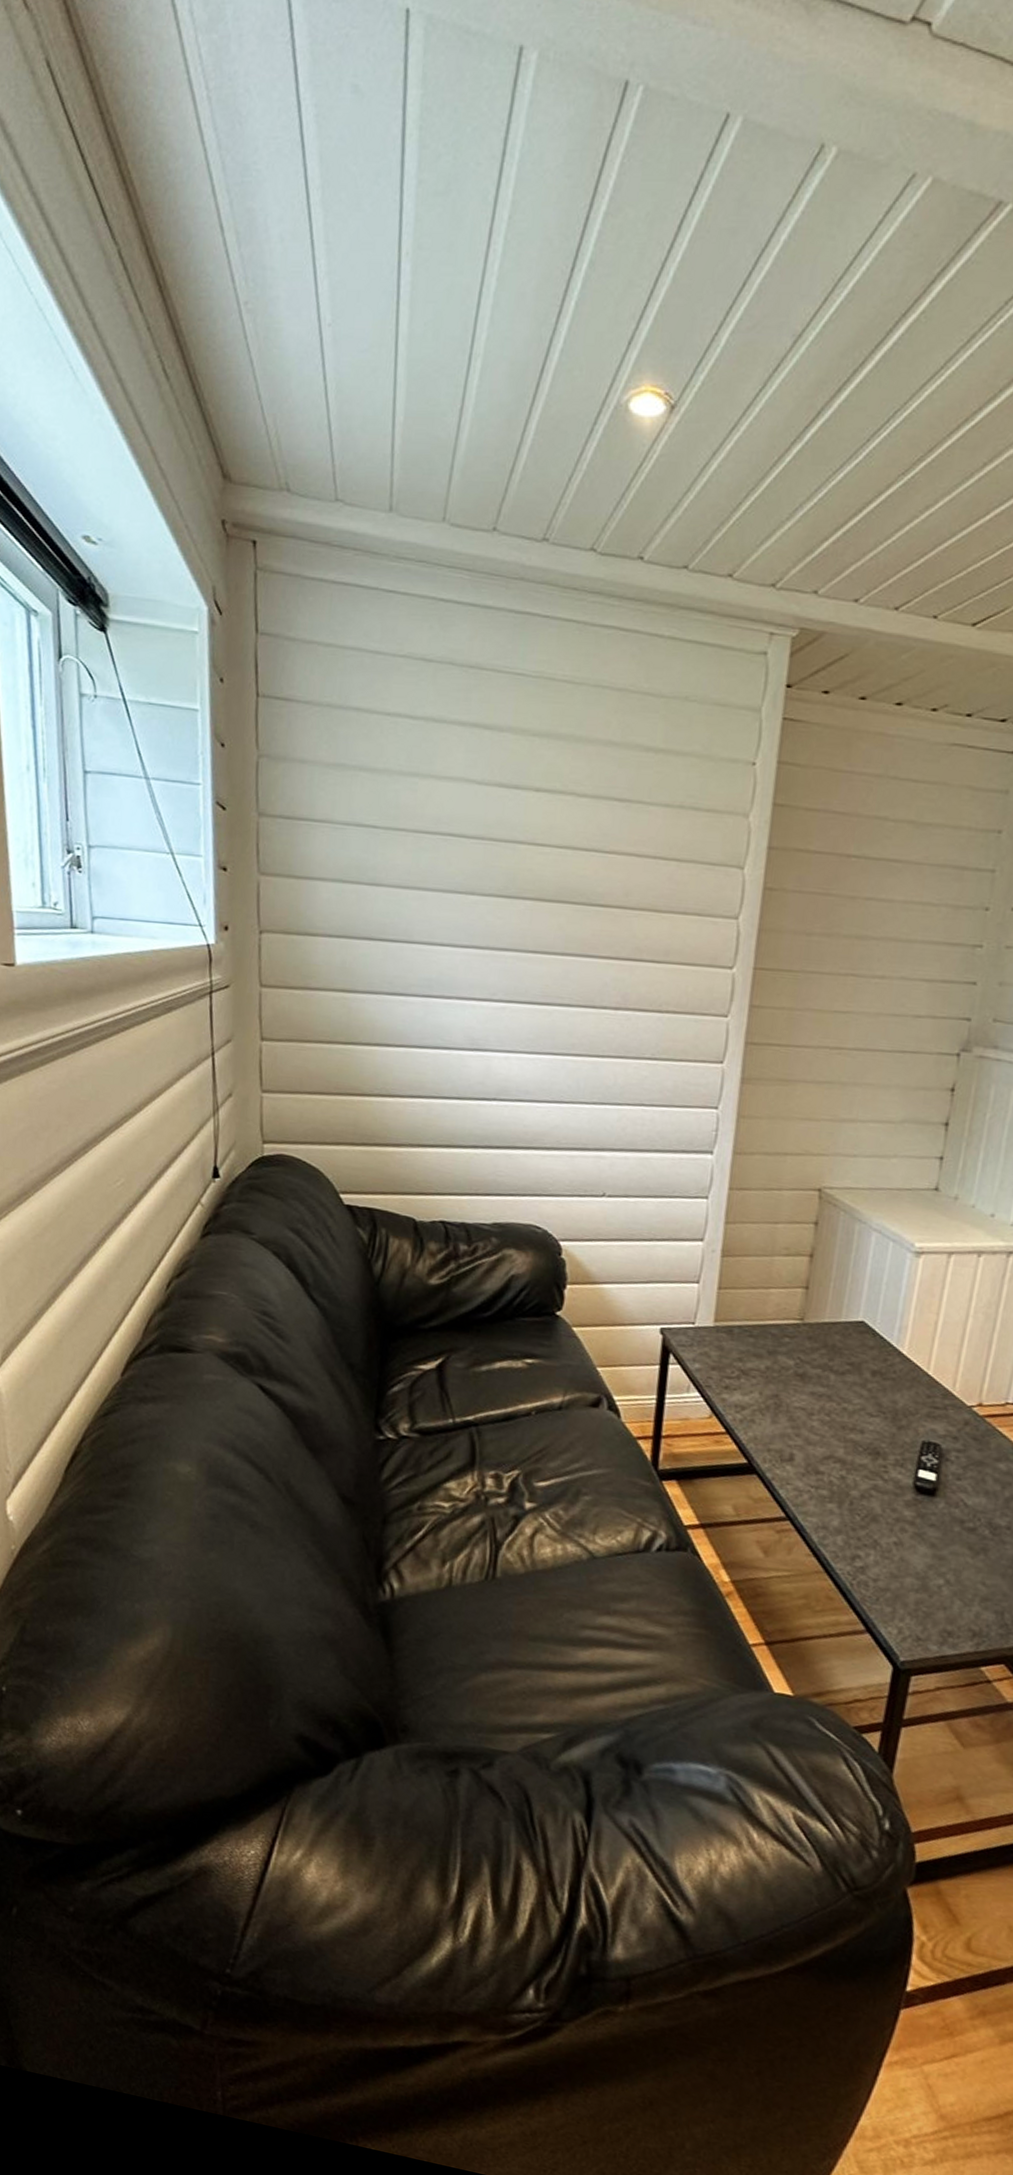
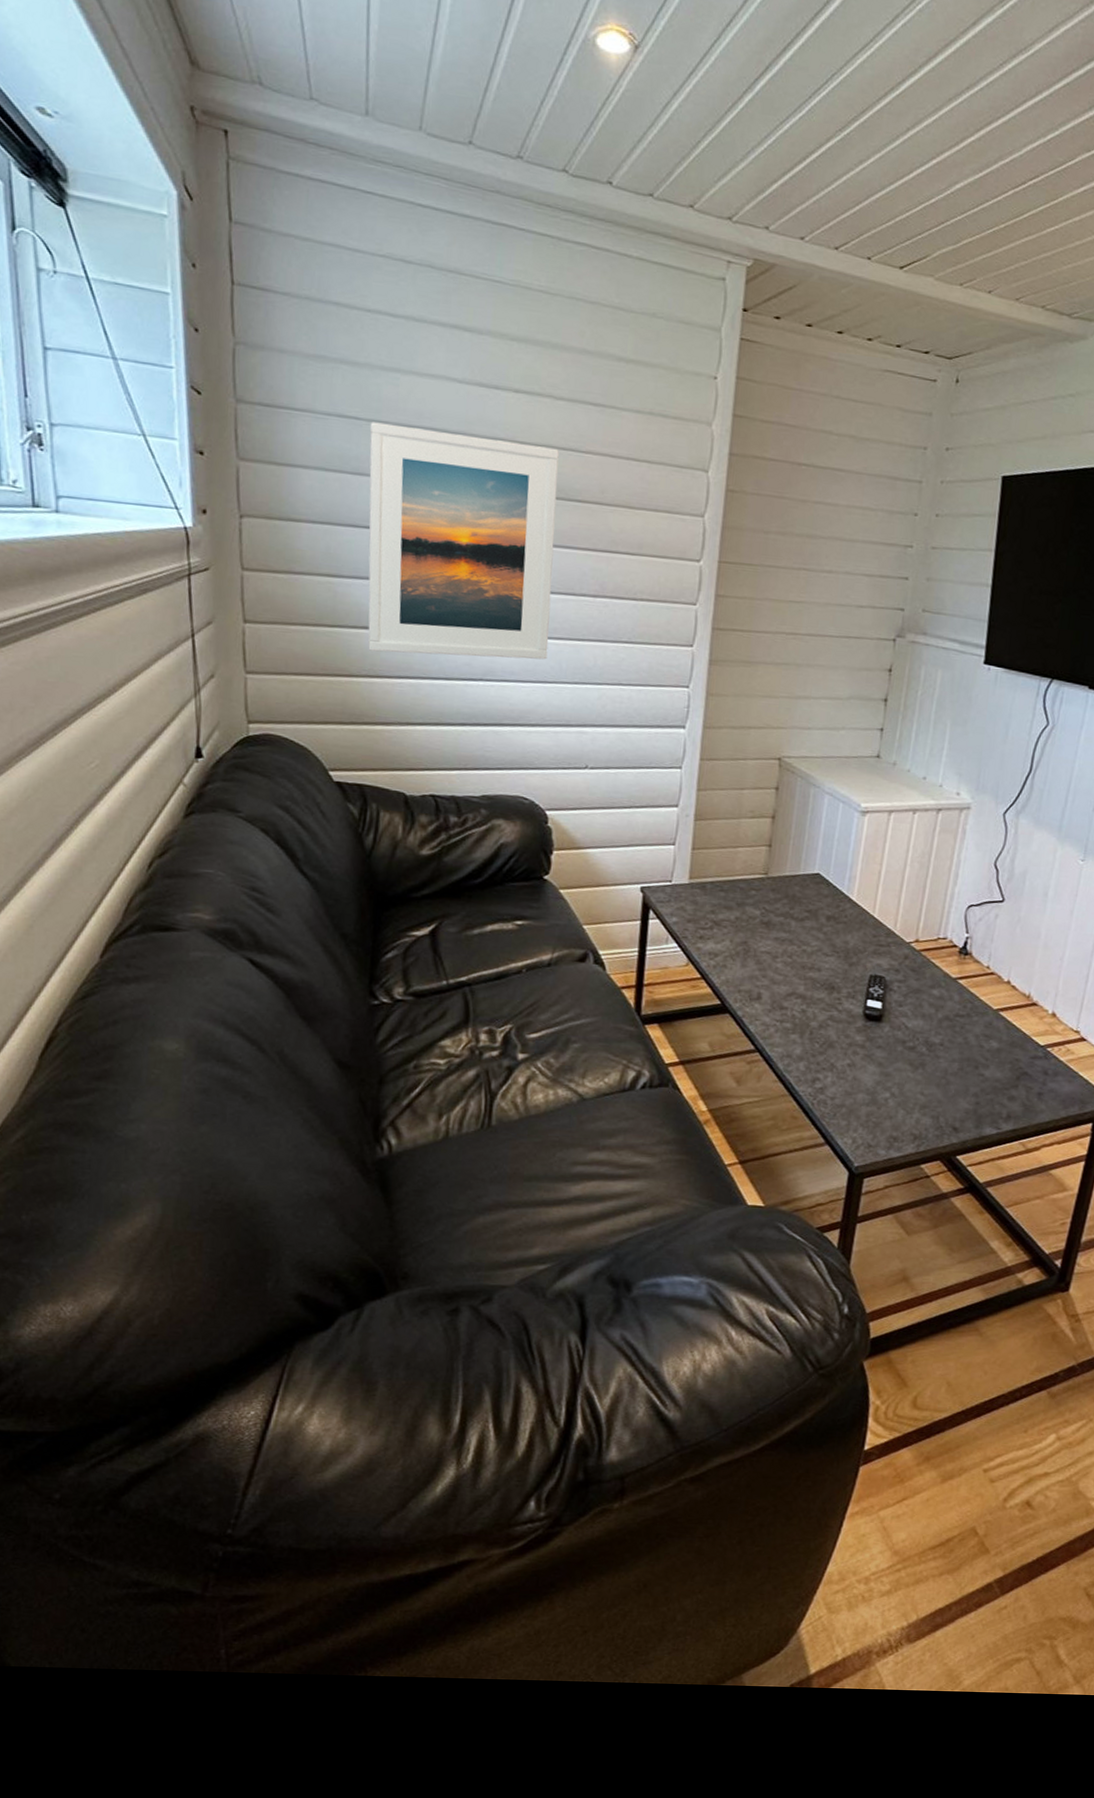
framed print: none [381,830,581,1078] -> present [368,422,559,660]

